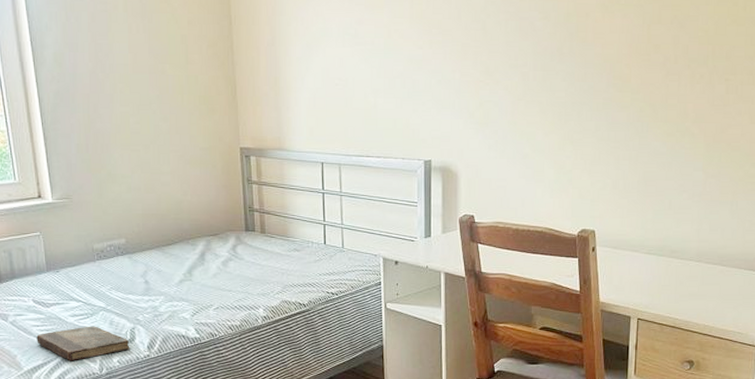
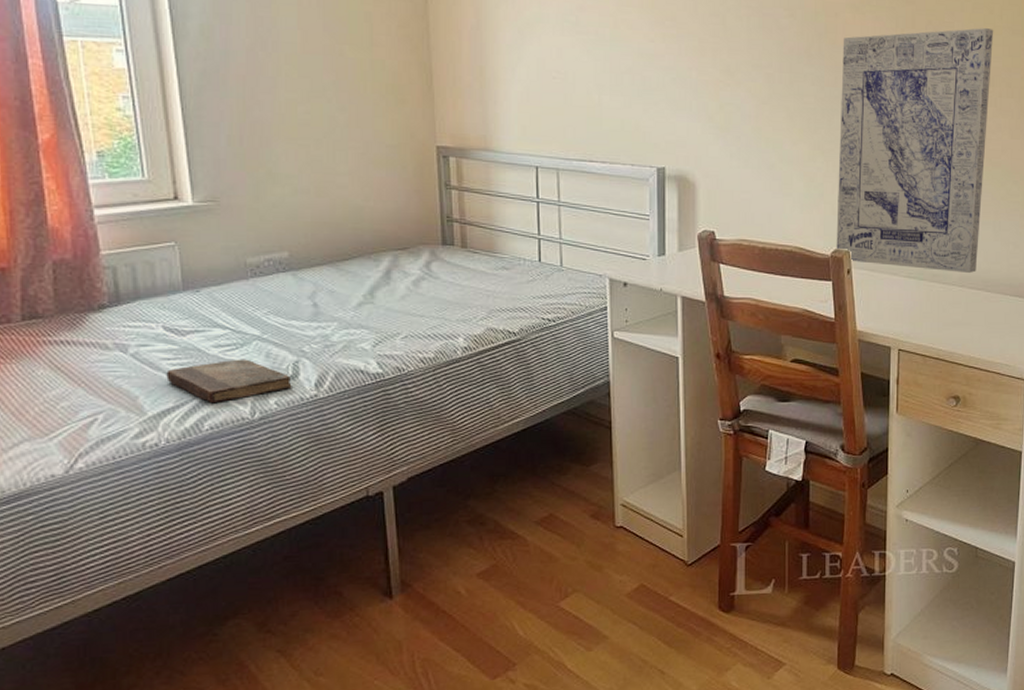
wall art: none [582,20,738,249] -> present [836,28,994,273]

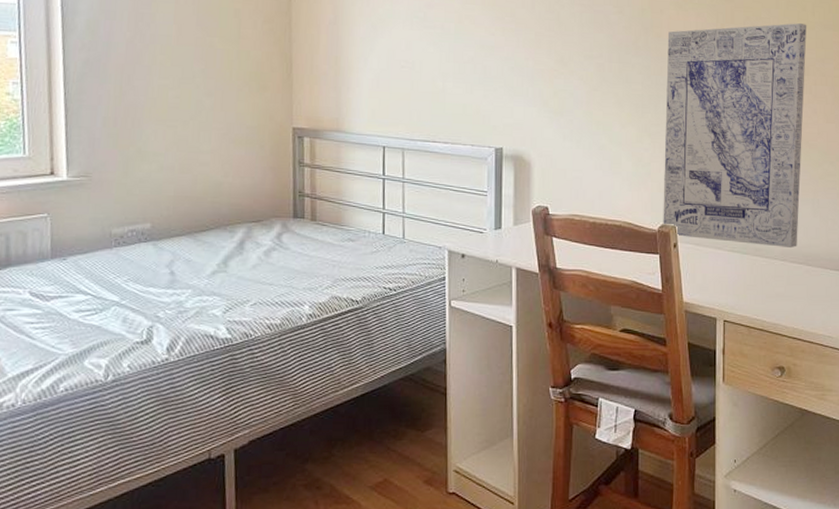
book: present [166,359,292,404] -> none [28,323,145,366]

